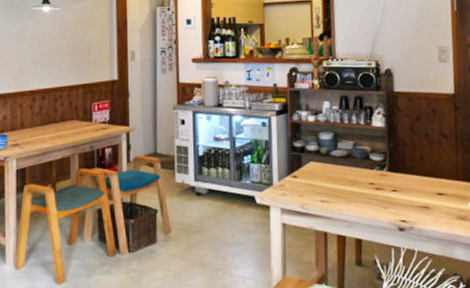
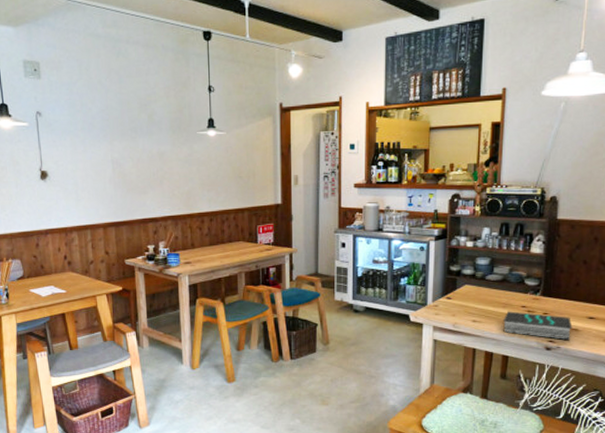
book: none [352,189,423,219] -> present [503,311,573,340]

